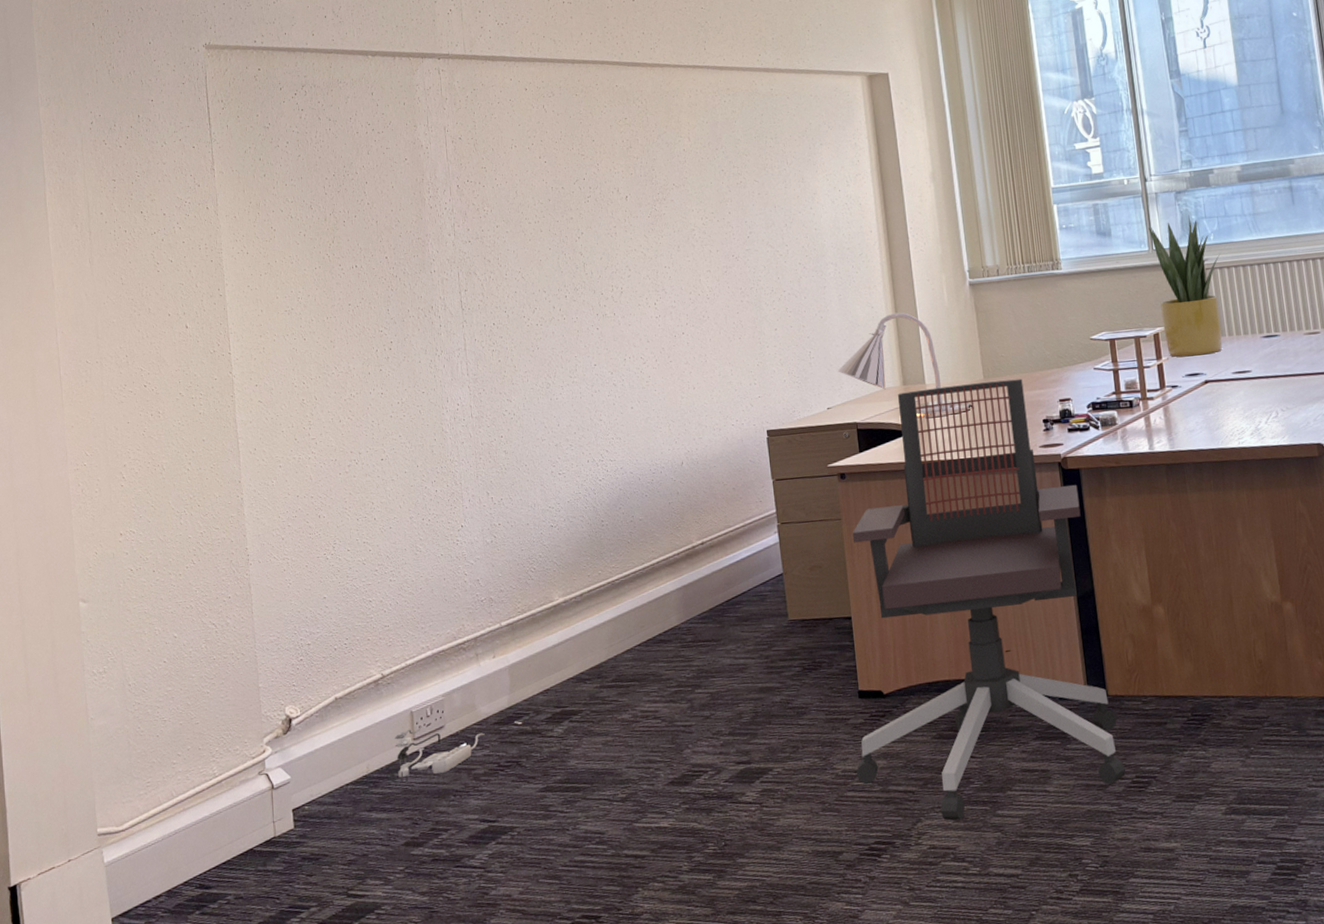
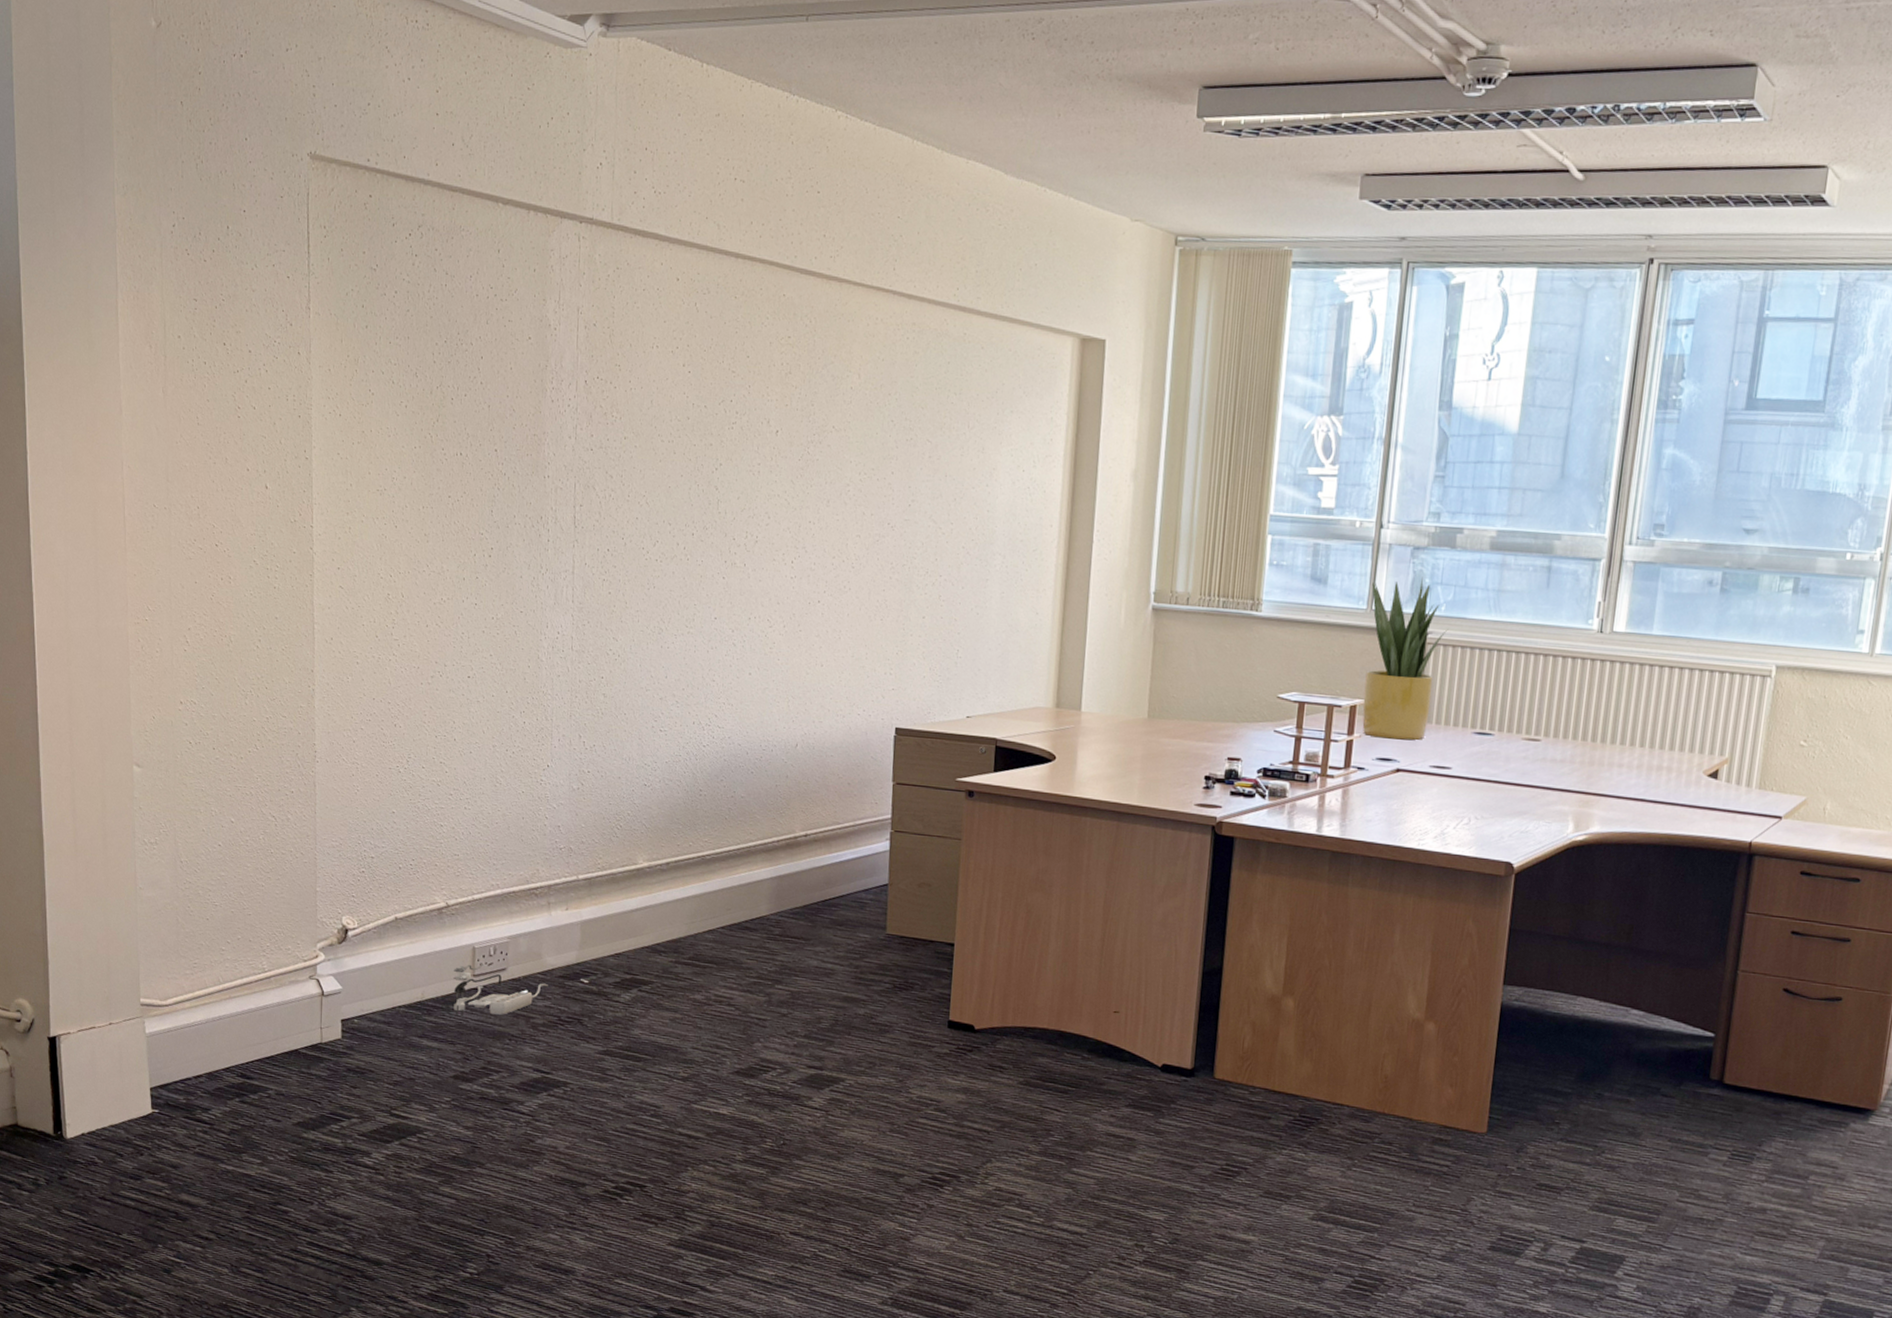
table lamp: present [837,312,975,419] -> none [985,624,1132,751]
office chair: present [852,378,1126,820] -> none [931,715,1228,1169]

